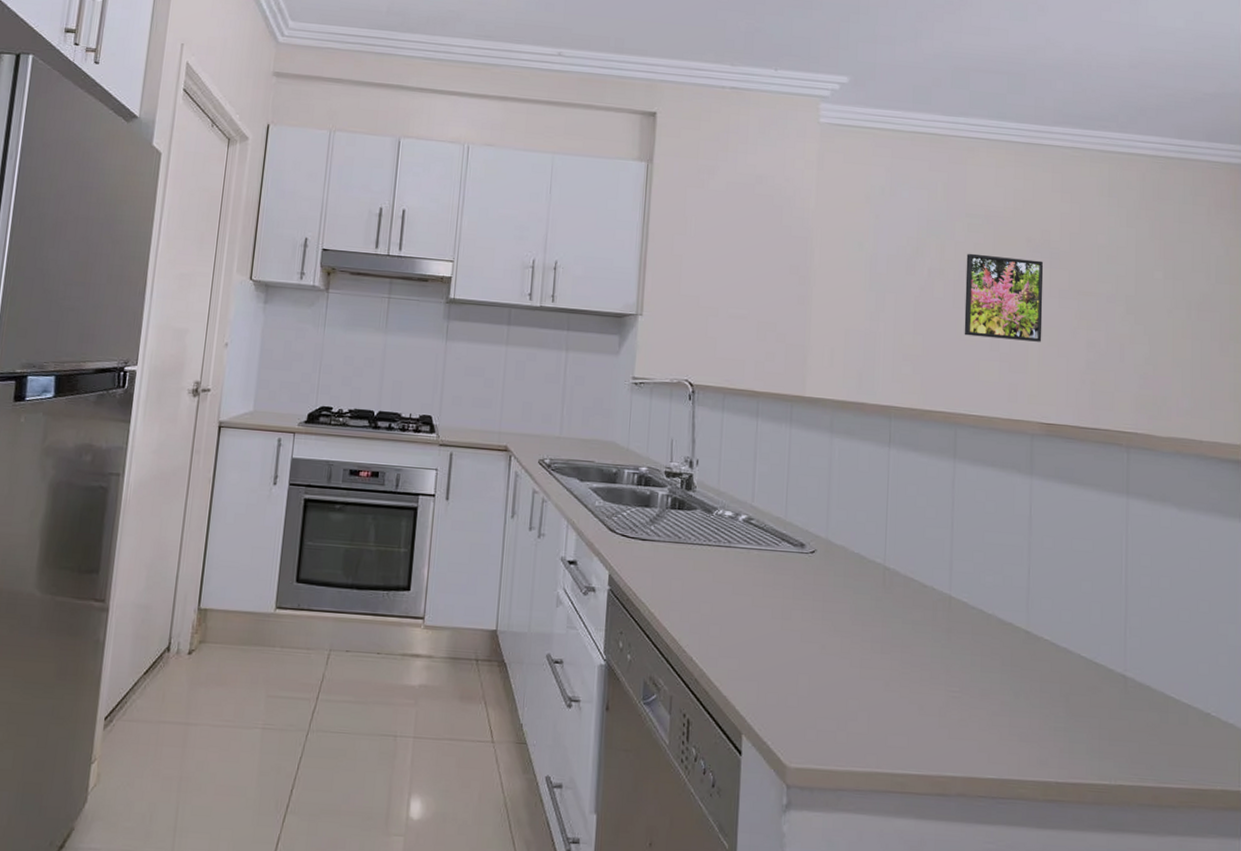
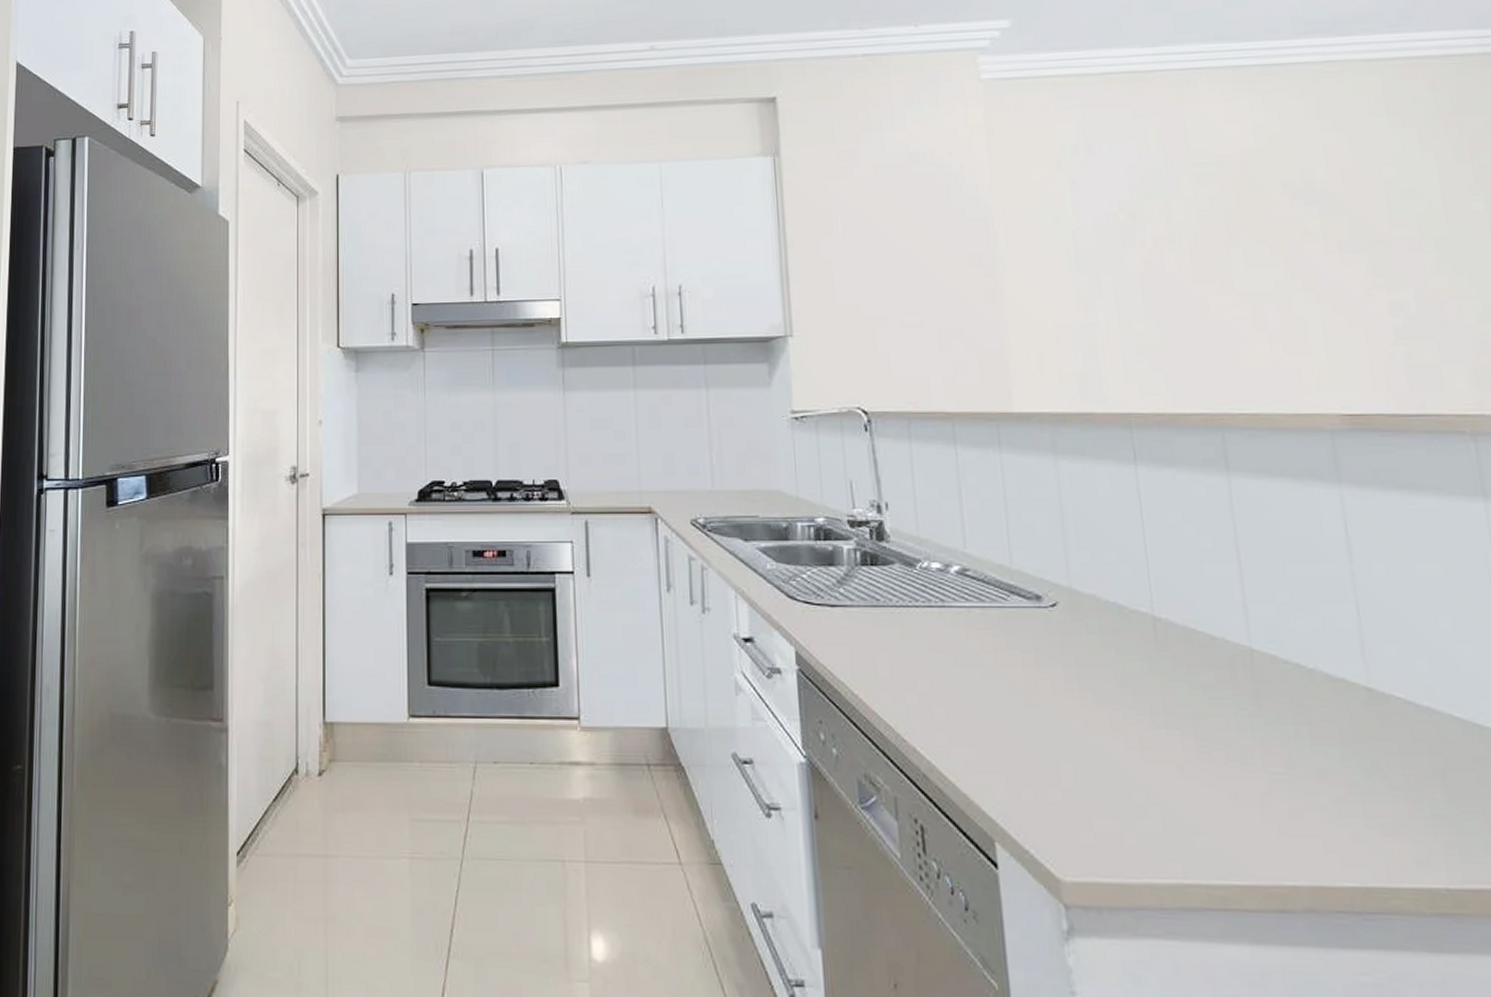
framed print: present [964,253,1044,342] -> none [1201,208,1325,315]

